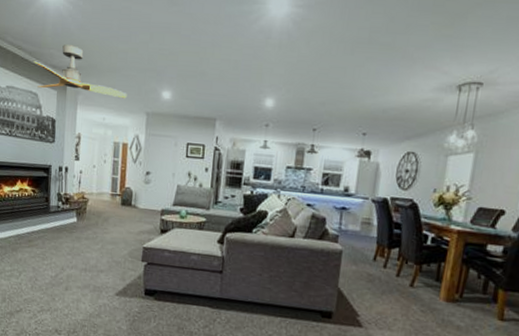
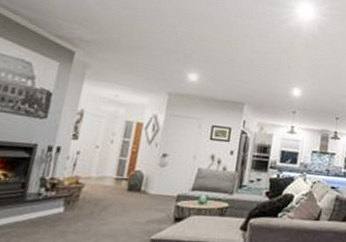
ceiling fan: present [33,45,127,99] -> none [32,16,148,77]

